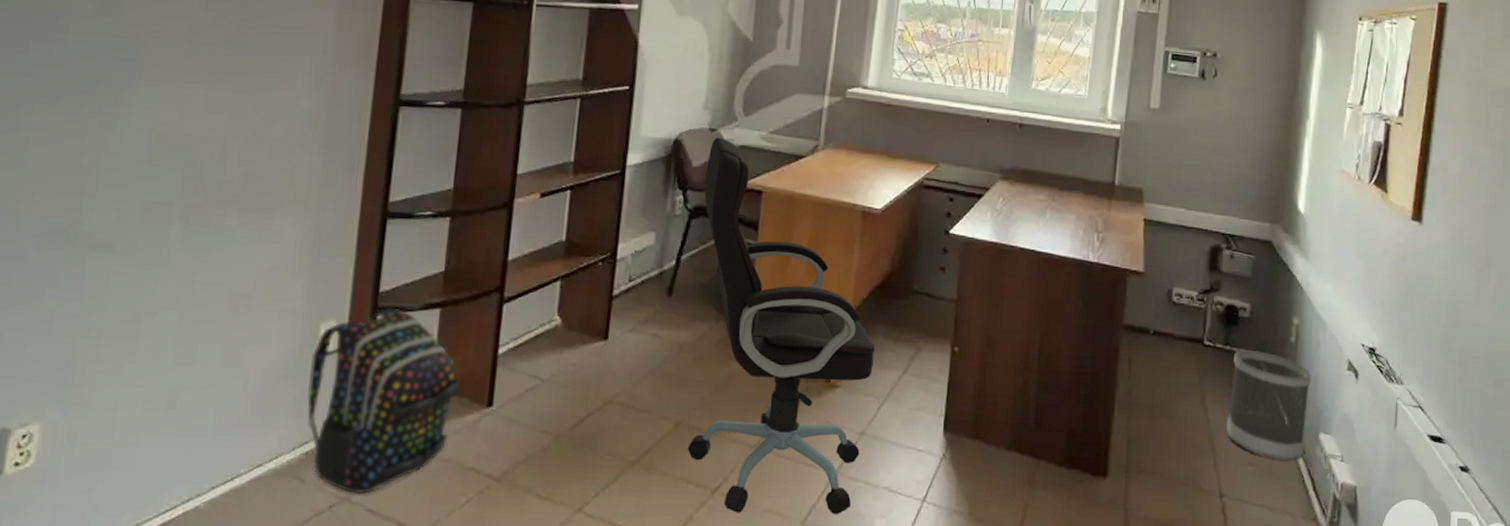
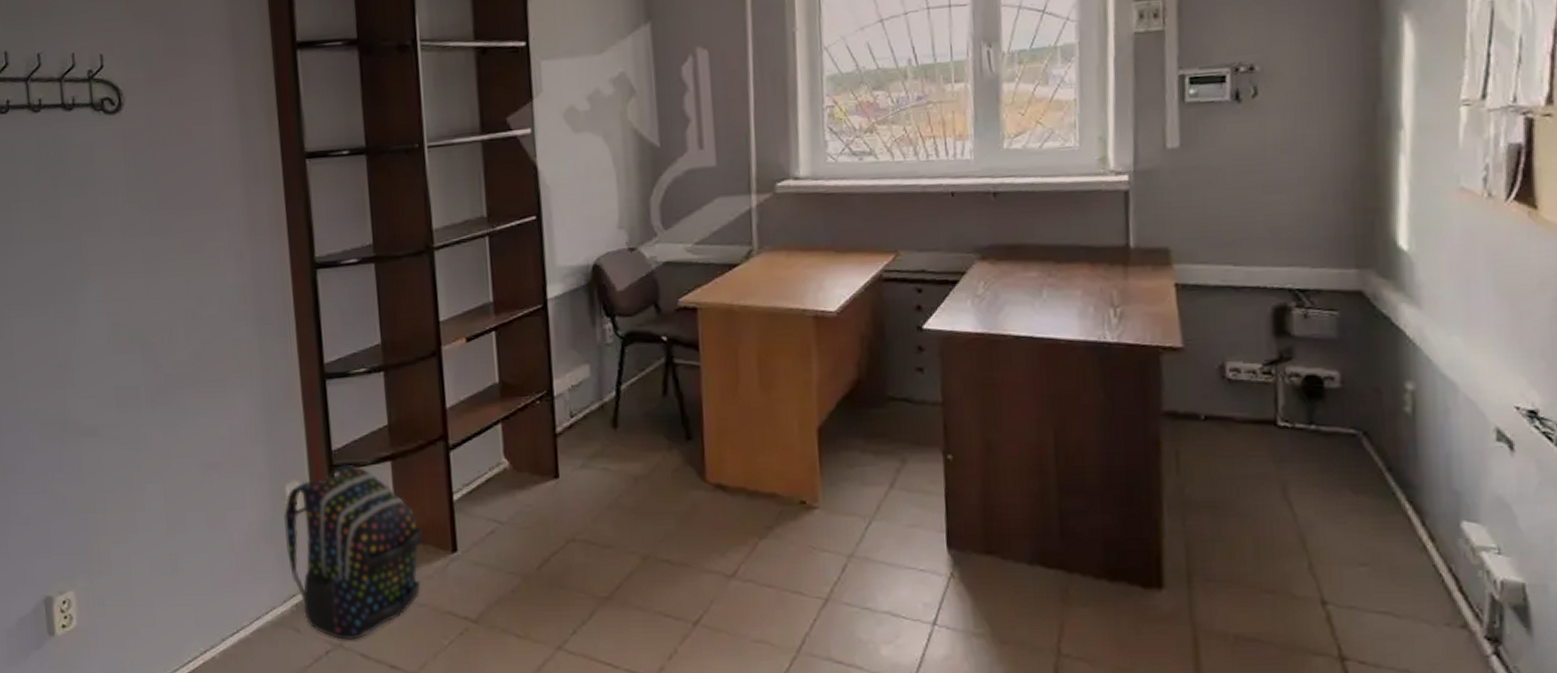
office chair: present [687,137,876,515] -> none [631,256,853,645]
wastebasket: present [1226,350,1312,461] -> none [1321,428,1442,558]

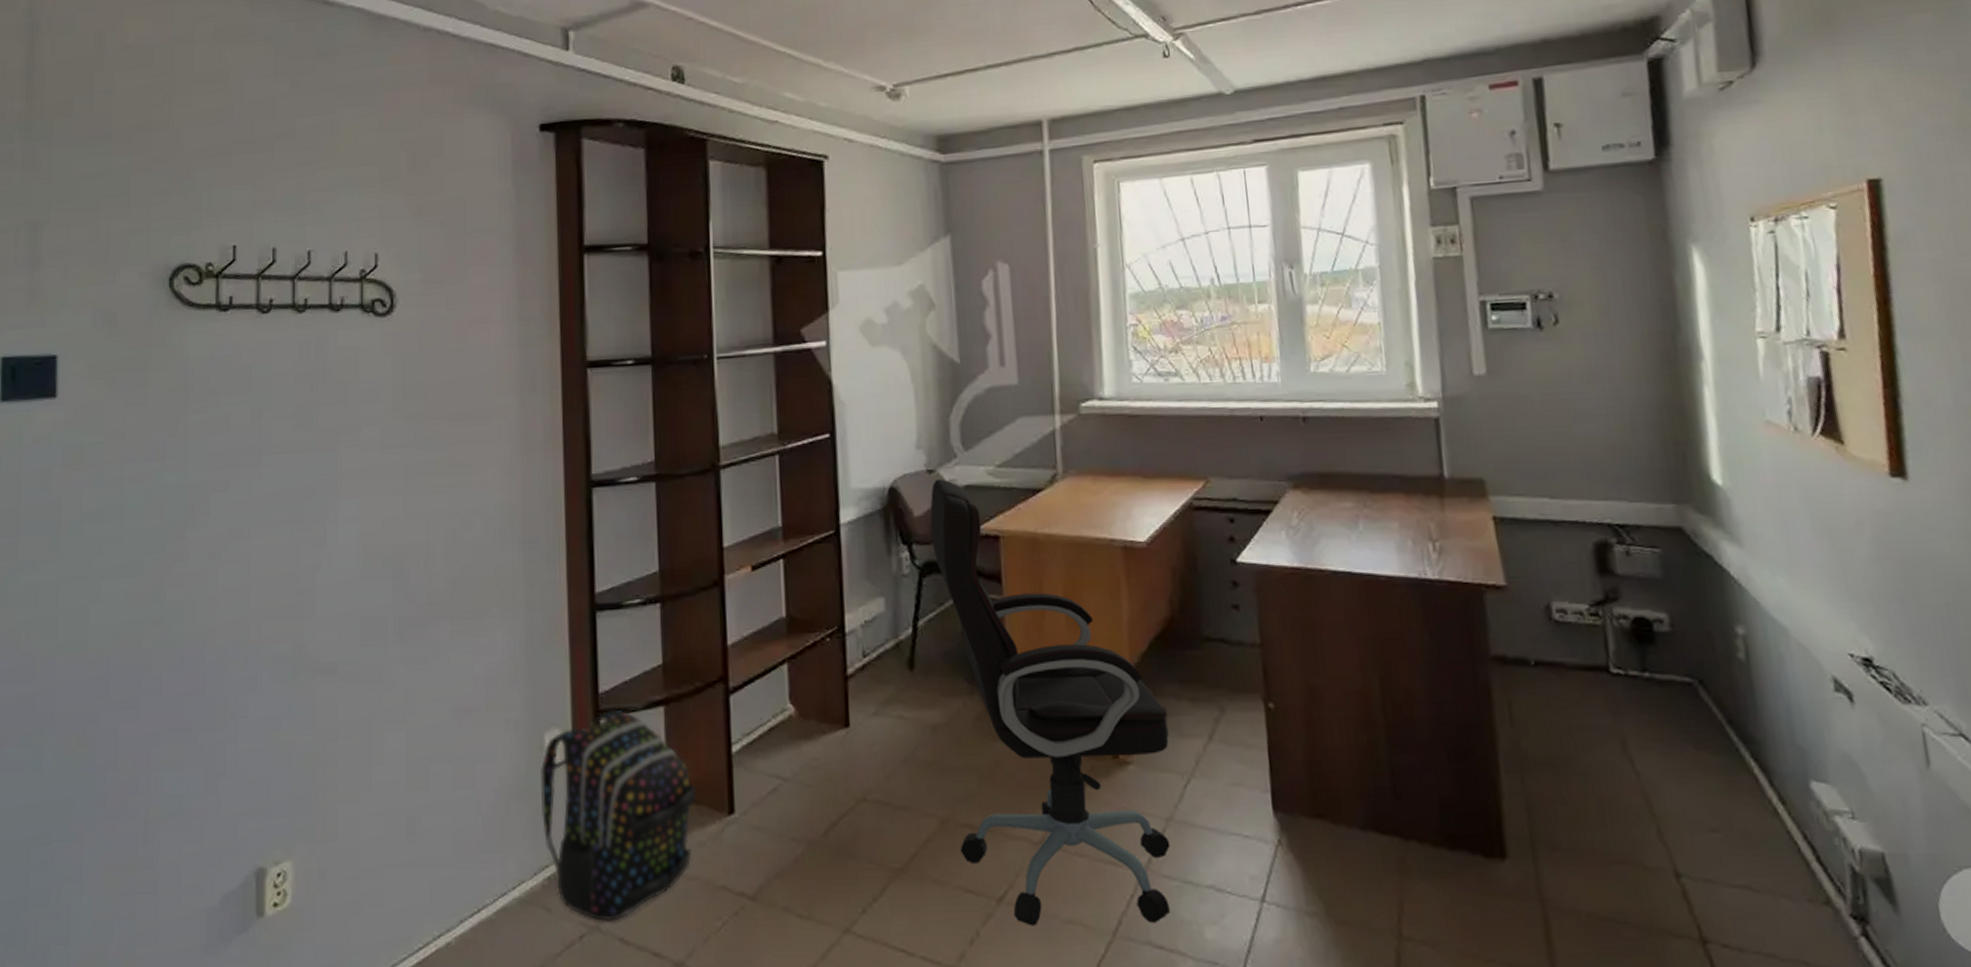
office chair: none [631,256,853,645] -> present [930,478,1171,926]

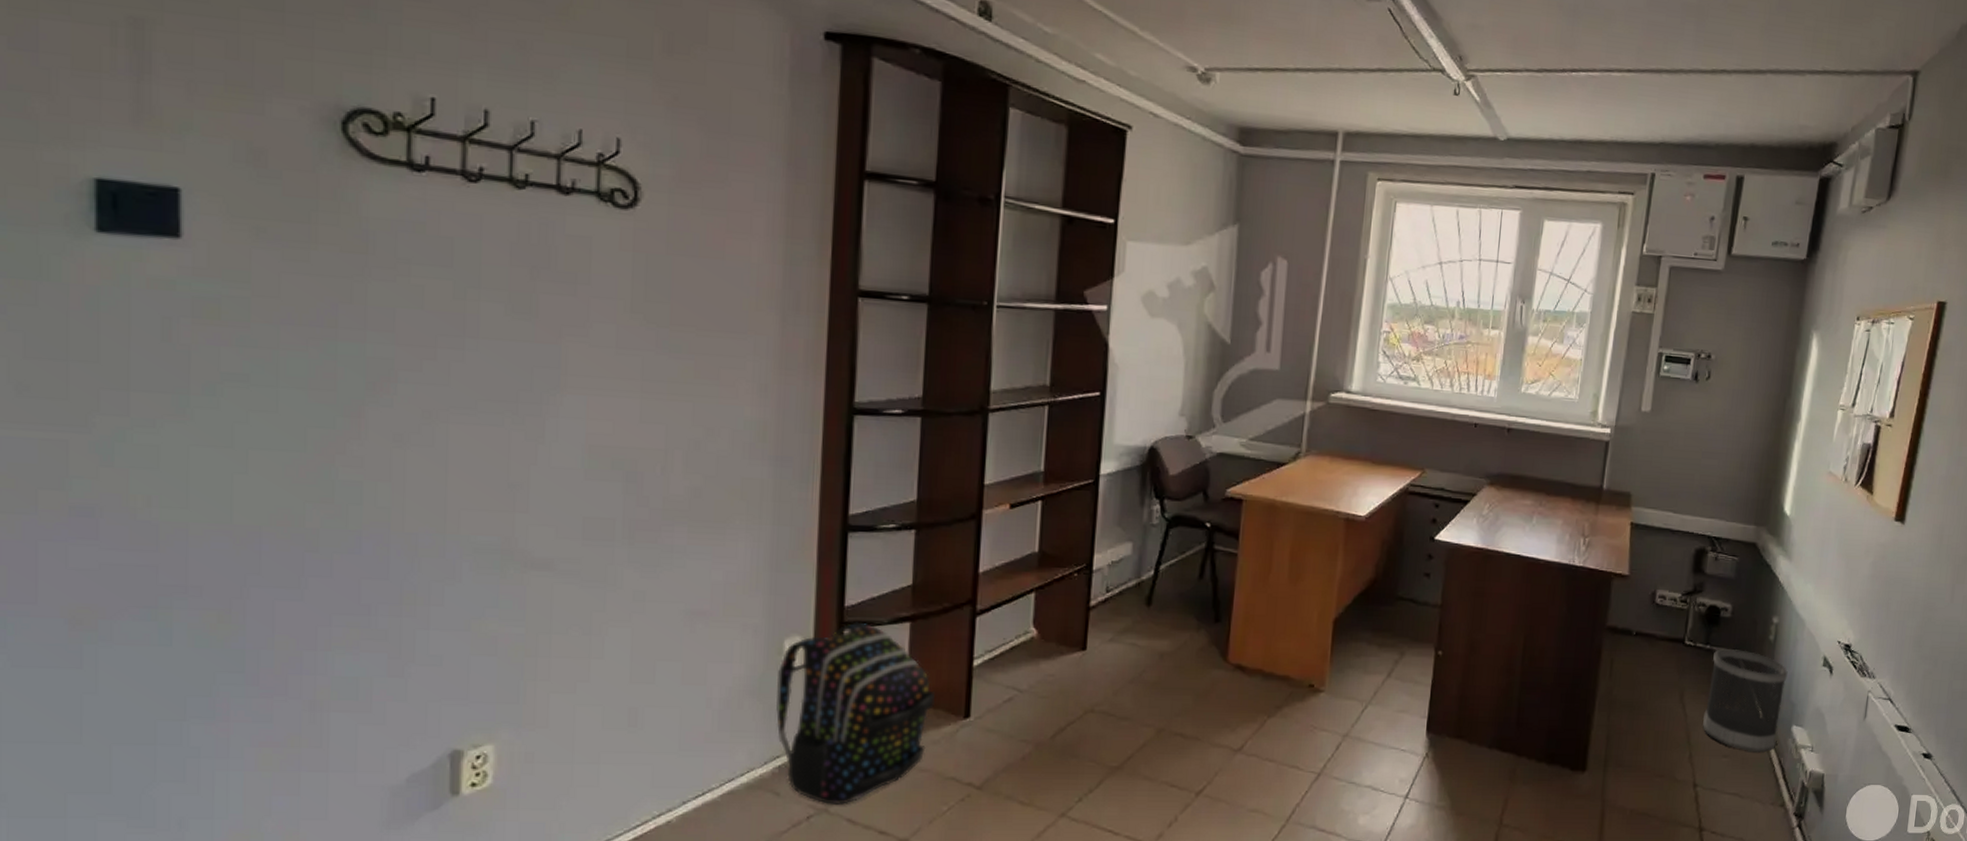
office chair: present [930,478,1171,926] -> none [1170,444,1359,814]
wastebasket: none [1657,676,1792,824] -> present [1703,649,1788,753]

